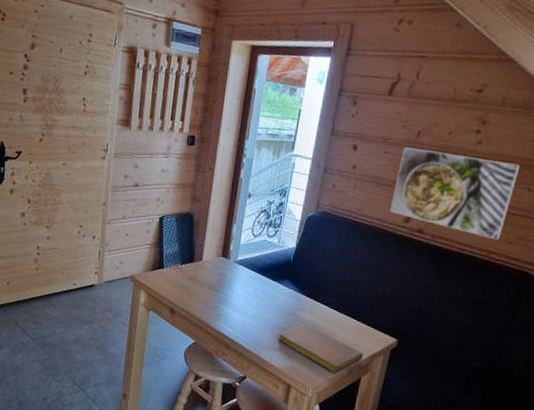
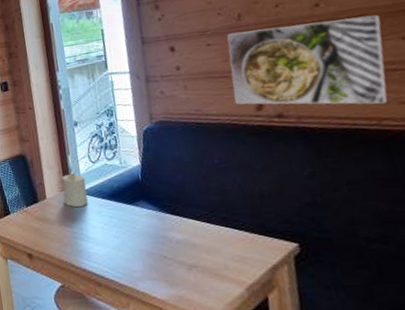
candle: none [217,240,244,275] -> present [61,172,88,208]
notebook: present [278,323,363,374] -> none [151,244,262,296]

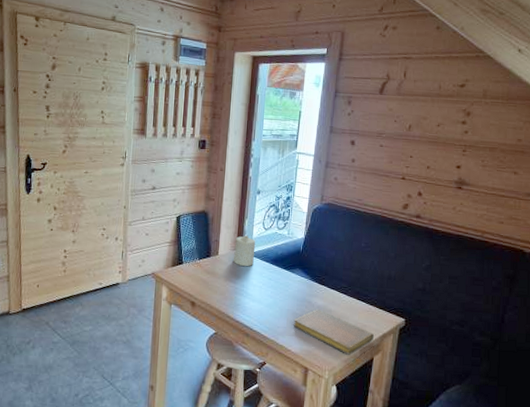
notebook: none [151,244,262,296] -> present [293,309,374,355]
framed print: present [227,14,388,105] -> none [388,139,505,221]

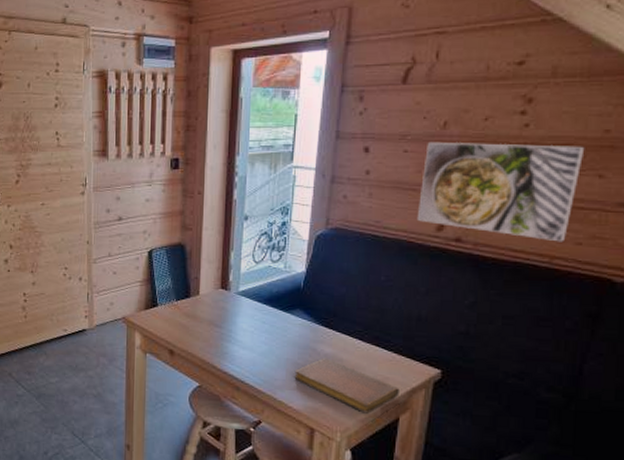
candle: present [233,235,256,267] -> none [217,270,245,308]
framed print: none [388,139,505,221] -> present [416,141,585,242]

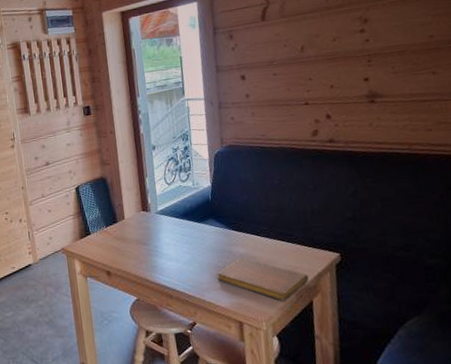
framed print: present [416,141,585,242] -> none [291,51,418,131]

